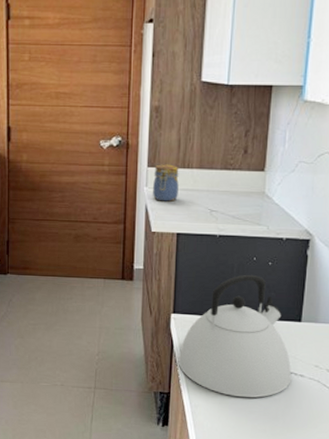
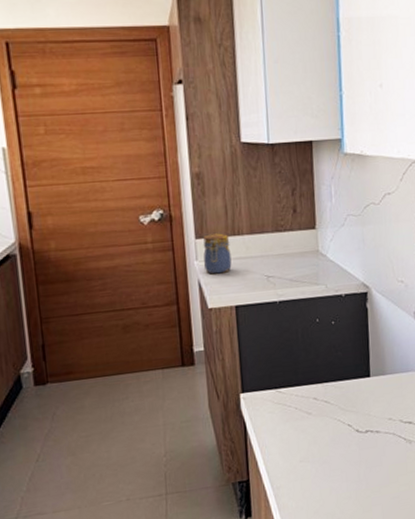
kettle: present [178,274,292,398] -> none [253,337,369,469]

